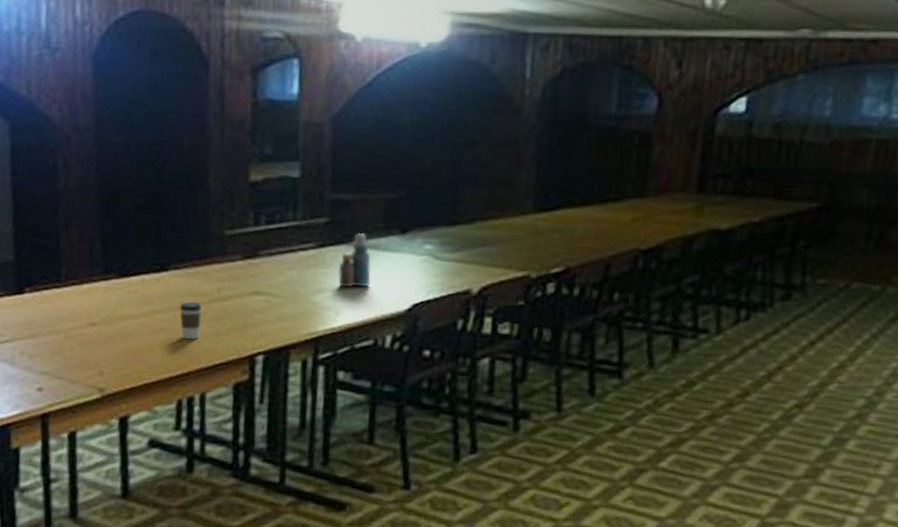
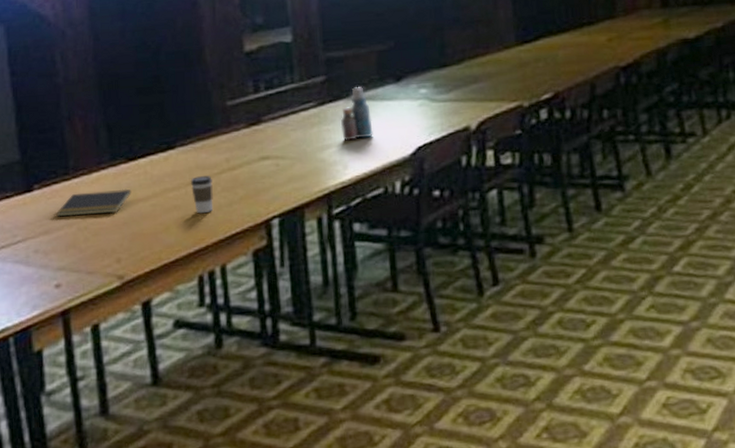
notepad: none [45,301,120,327] -> present [56,188,132,217]

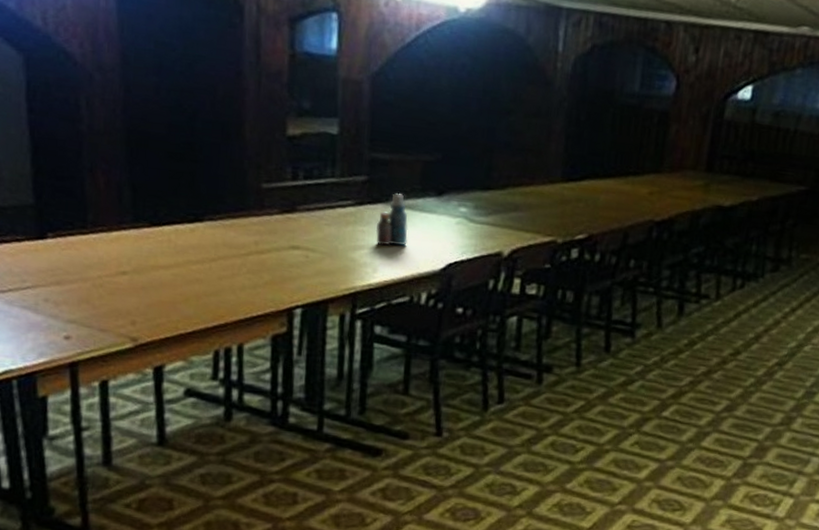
notepad: present [56,188,132,217] -> none [70,248,153,276]
coffee cup: present [190,176,214,214] -> none [215,253,239,292]

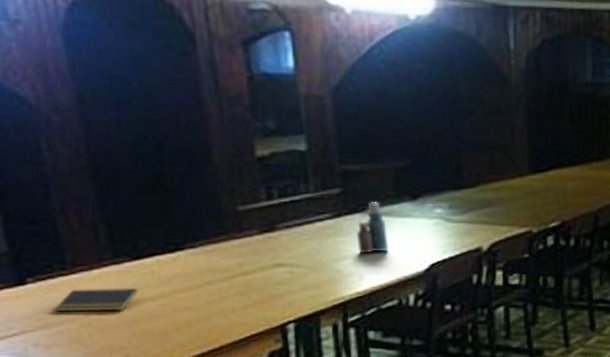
notepad: none [70,248,153,276] -> present [55,287,138,312]

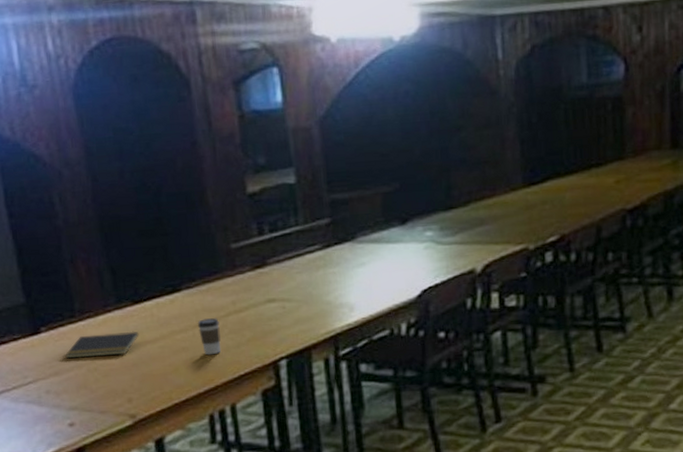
coffee cup: none [201,279,227,316] -> present [197,318,221,355]
bottle: present [357,202,389,255] -> none [346,229,379,285]

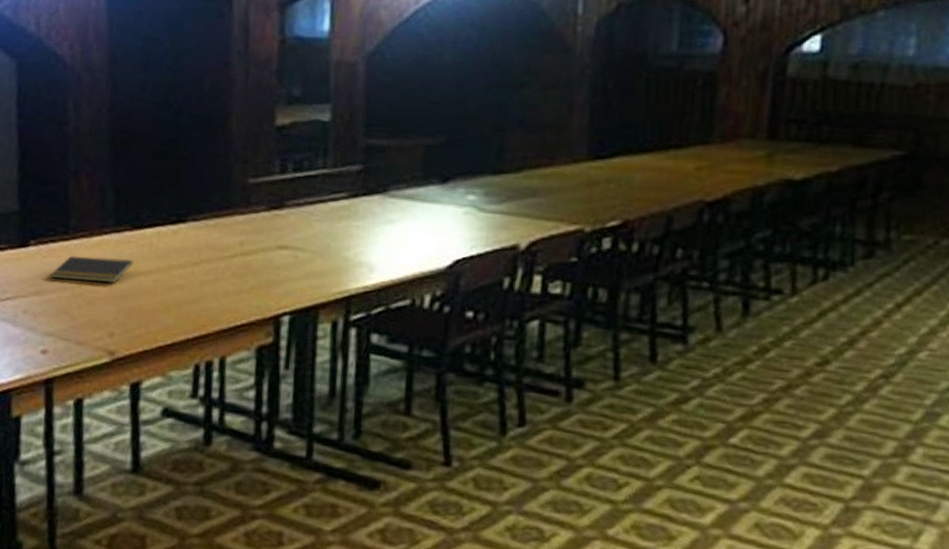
coffee cup: present [197,318,221,355] -> none [197,256,222,298]

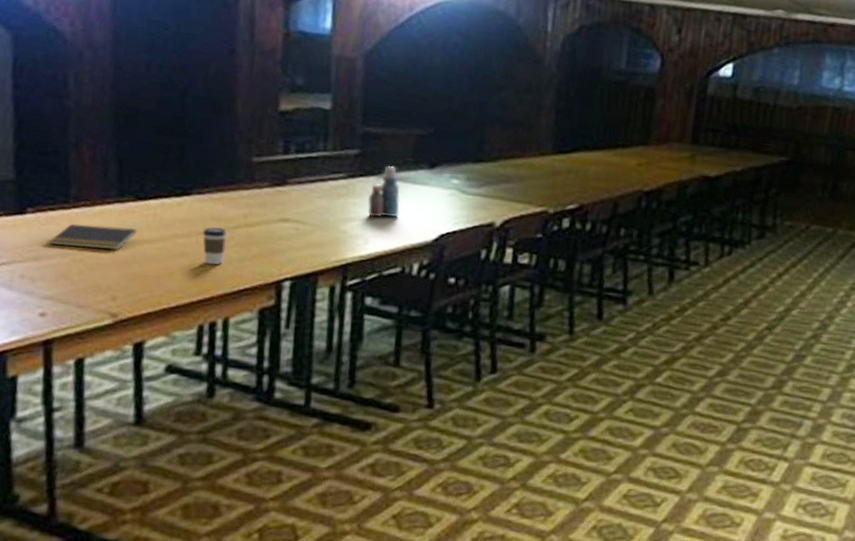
coffee cup: none [197,256,222,298] -> present [202,227,227,265]
bottle: none [372,182,409,243] -> present [367,166,400,218]

